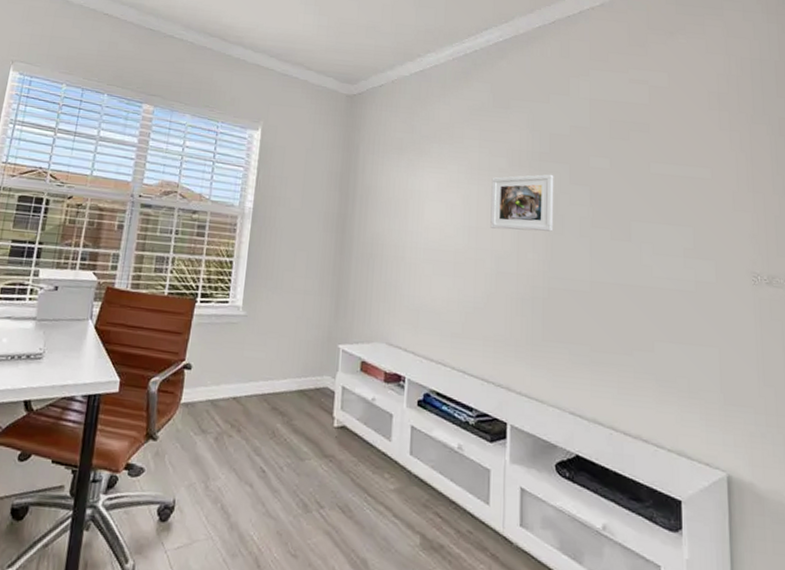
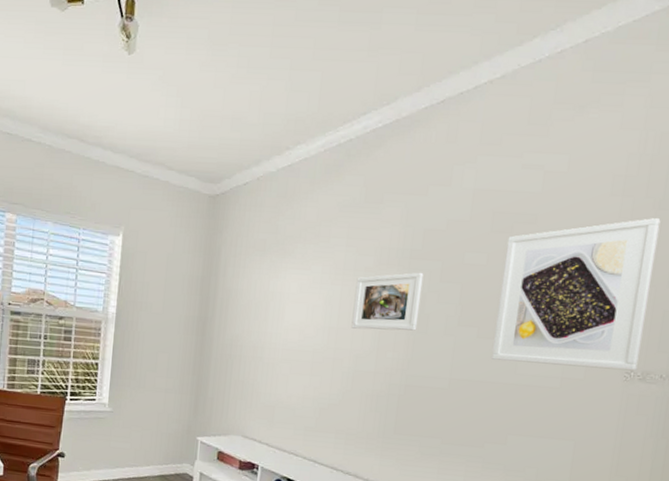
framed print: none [626,130,762,275] -> present [490,218,661,371]

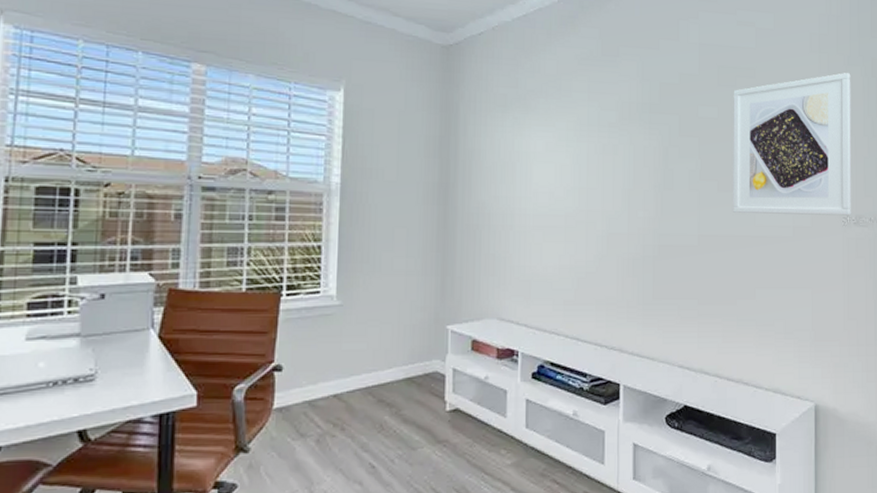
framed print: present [351,272,424,331] -> none [601,126,664,188]

